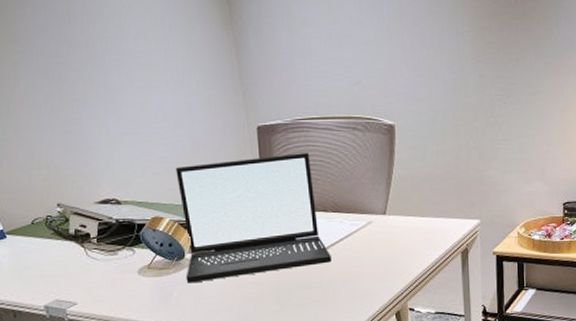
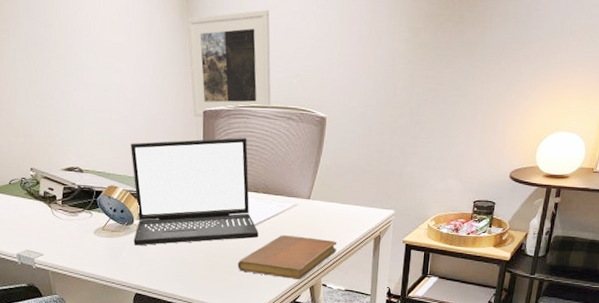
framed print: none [231,15,333,133] -> present [187,9,271,117]
notebook: none [310,256,421,306] -> present [238,234,337,279]

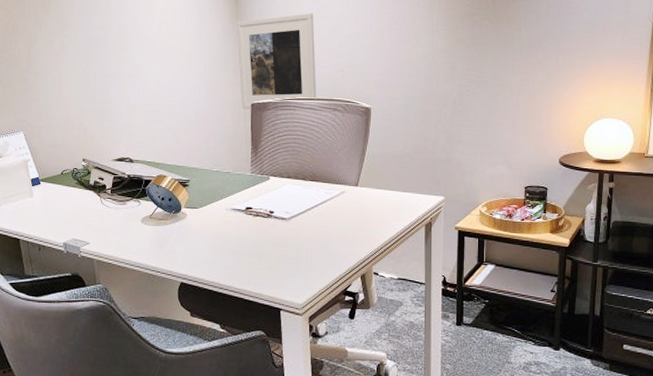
laptop: present [131,137,259,246] -> none [180,127,307,234]
notebook: present [238,234,337,279] -> none [286,221,387,268]

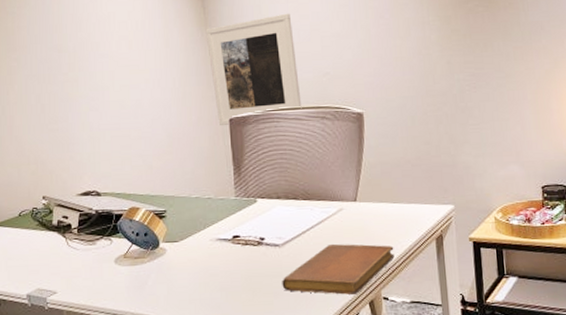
notebook: none [286,221,387,268] -> present [282,243,395,295]

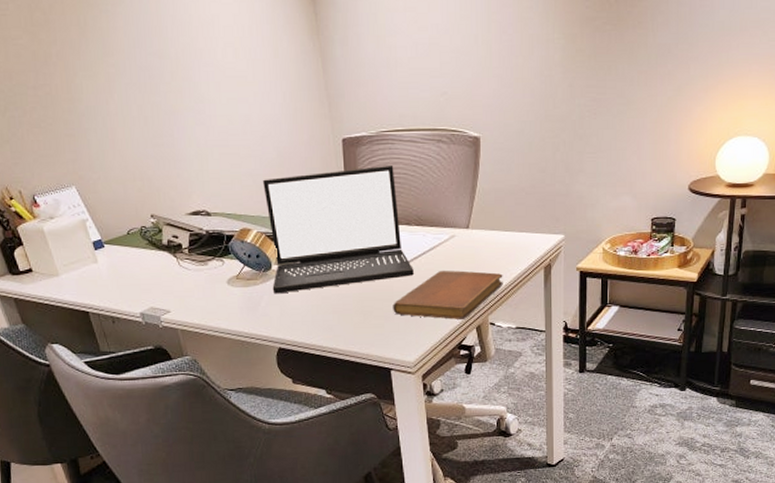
laptop: none [152,141,304,272] -> present [263,164,415,294]
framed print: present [205,13,302,125] -> none [317,24,418,145]

